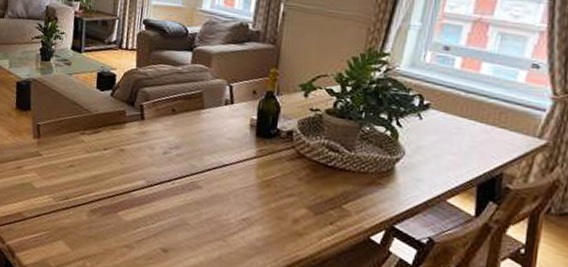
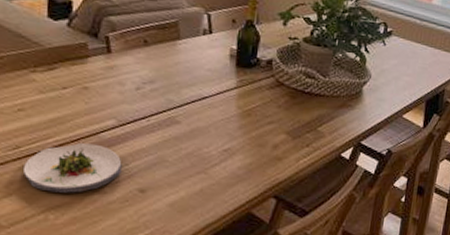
salad plate: none [69,199,149,245] -> present [22,143,122,193]

